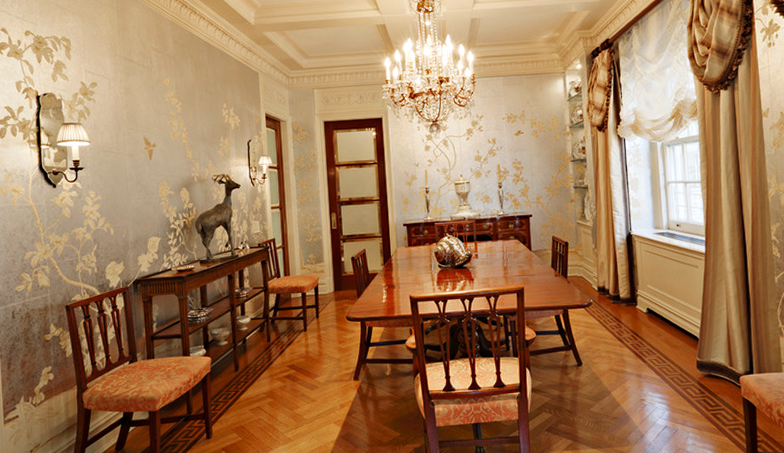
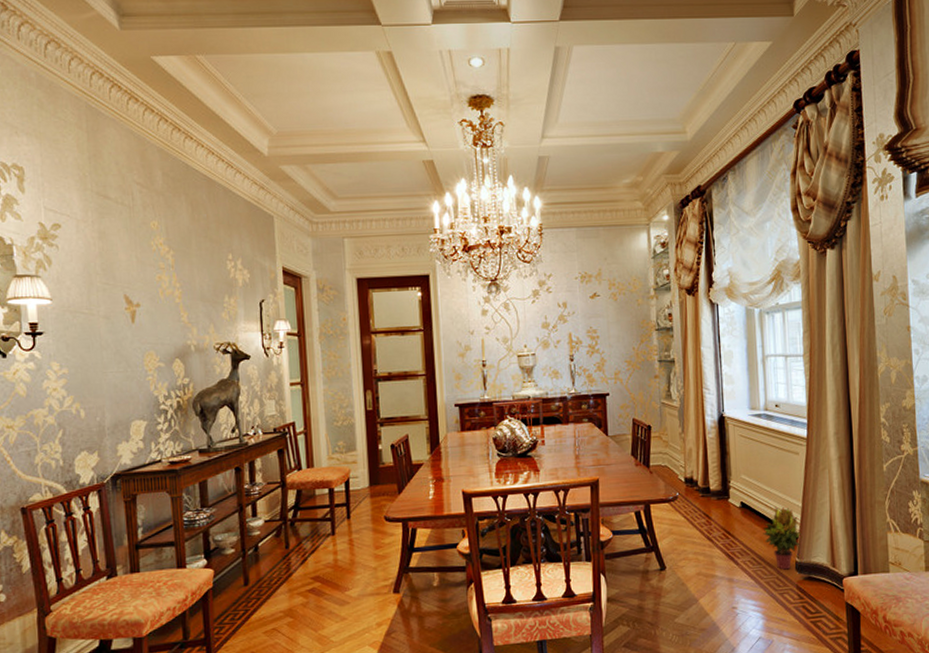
potted plant: none [667,312,702,368] -> present [763,506,801,570]

